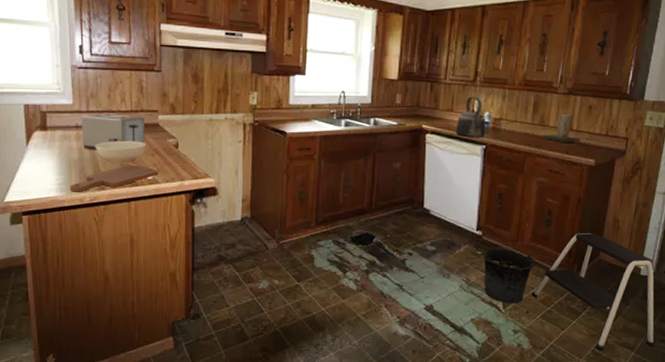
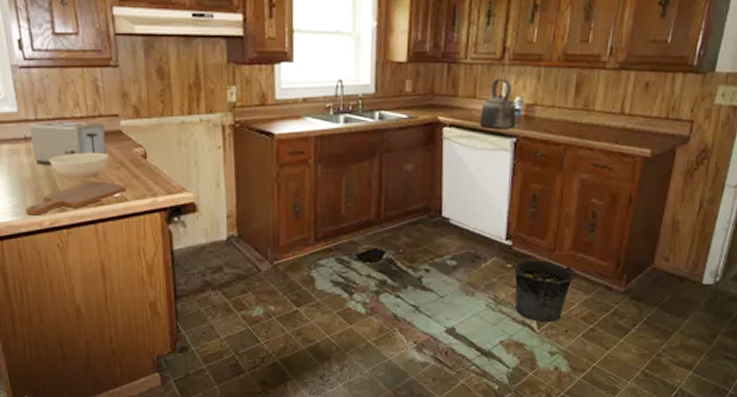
step stool: present [531,233,656,351] -> none [570,238,719,371]
paper towel roll: present [542,114,581,143] -> none [586,95,635,131]

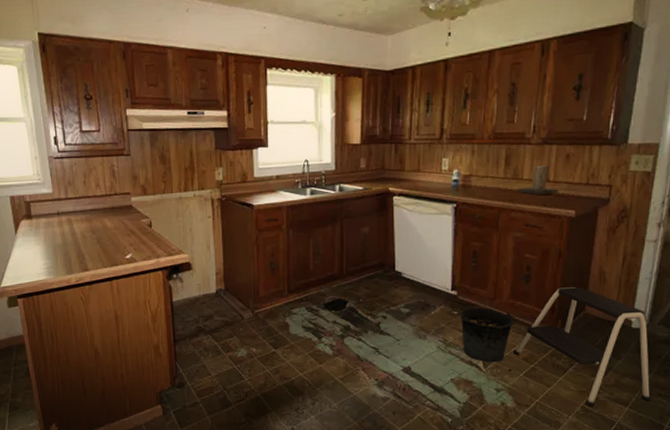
cutting board: present [25,180,127,216] -> none [56,245,136,275]
toaster: present [29,121,108,166] -> none [61,199,121,235]
bowl: present [49,152,110,180] -> none [76,223,123,246]
kettle: present [479,78,517,130] -> none [423,154,455,197]
step stool: none [570,238,719,371] -> present [513,287,652,407]
paper towel roll: none [586,95,635,131] -> present [517,165,559,196]

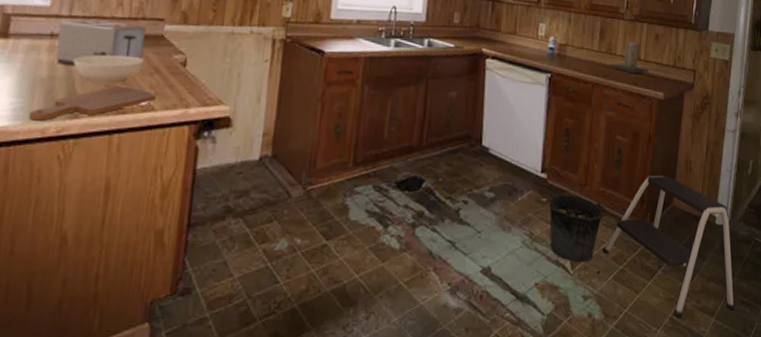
cutting board: none [56,245,136,275] -> present [28,85,157,121]
toaster: none [61,199,121,235] -> present [55,19,146,67]
bowl: none [76,223,123,246] -> present [73,54,145,85]

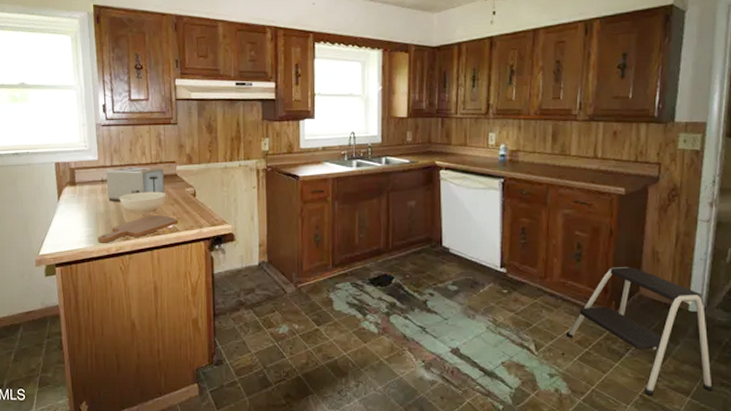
bucket: present [549,195,607,263] -> none [510,286,569,346]
paper towel roll: present [610,42,649,74] -> none [564,142,608,172]

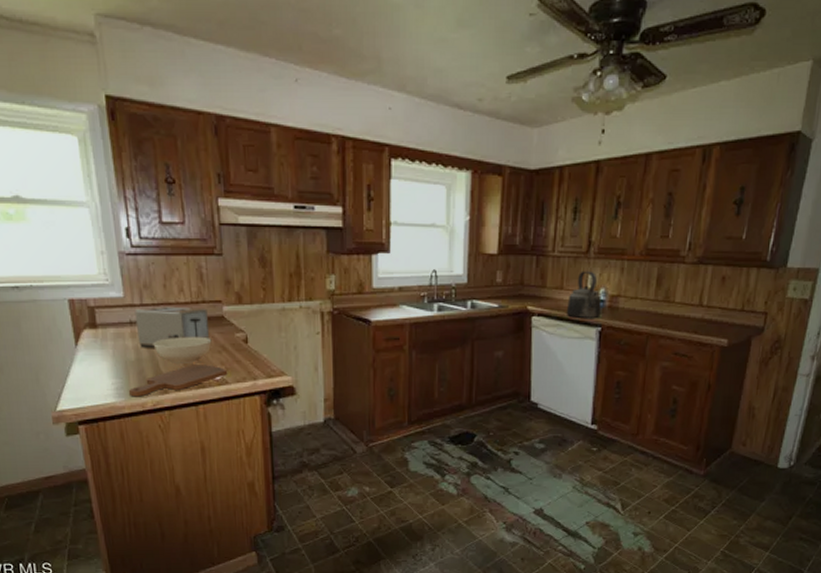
kettle: none [470,129,502,172] -> present [566,271,601,319]
step stool: present [565,267,714,396] -> none [653,423,793,552]

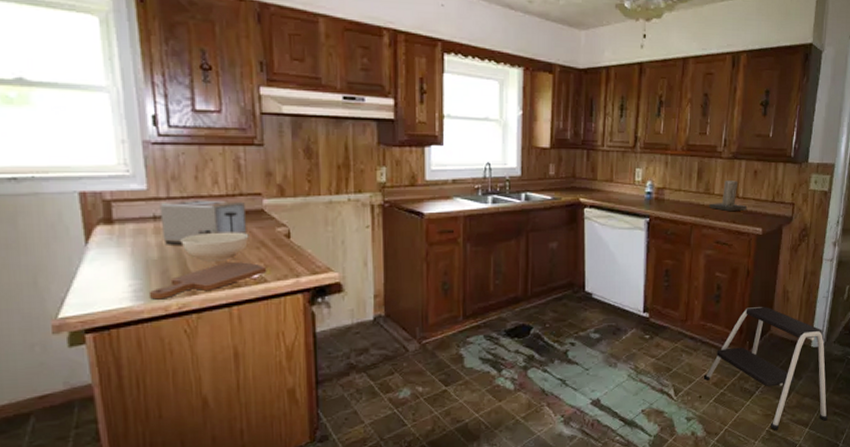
kettle: present [566,271,601,319] -> none [616,164,648,210]
step stool: none [653,423,793,552] -> present [703,307,829,430]
paper towel roll: none [667,288,713,322] -> present [708,181,748,212]

